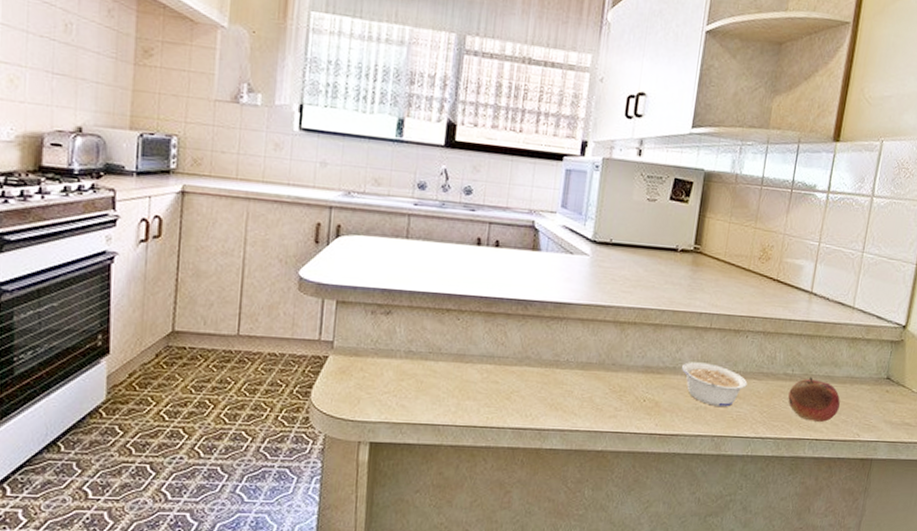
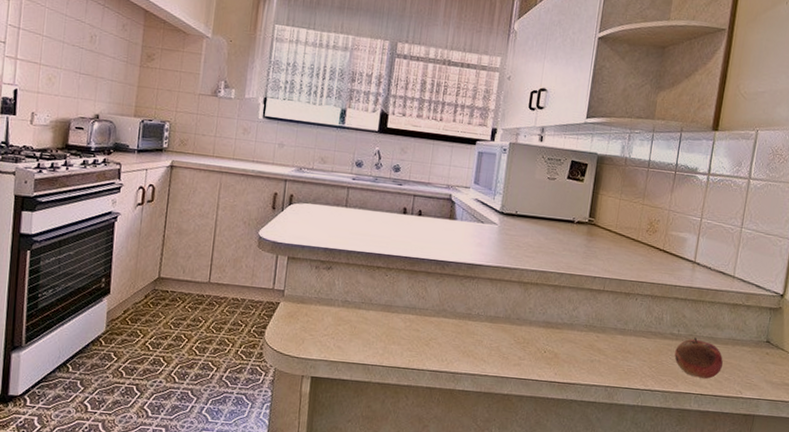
legume: present [682,362,748,407] -> none [578,319,637,361]

